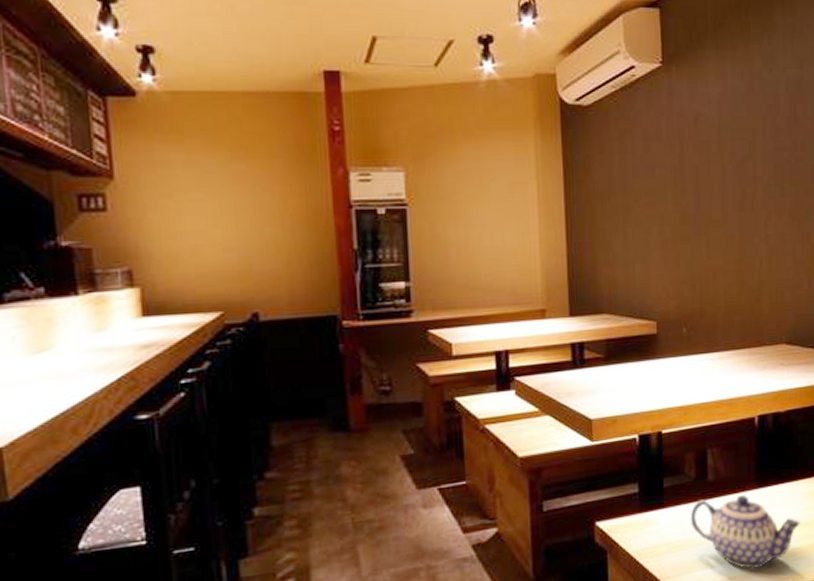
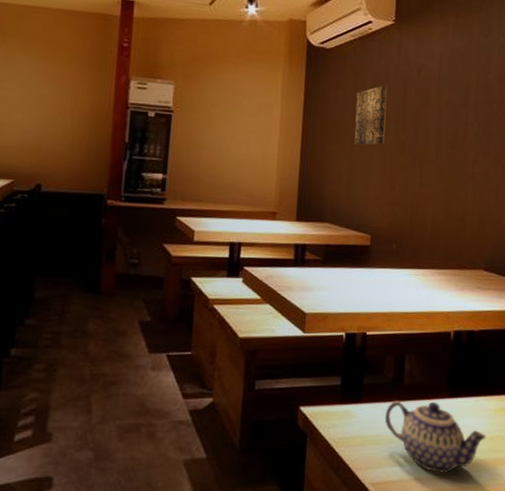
wall art: none [625,144,662,218] -> present [354,86,387,145]

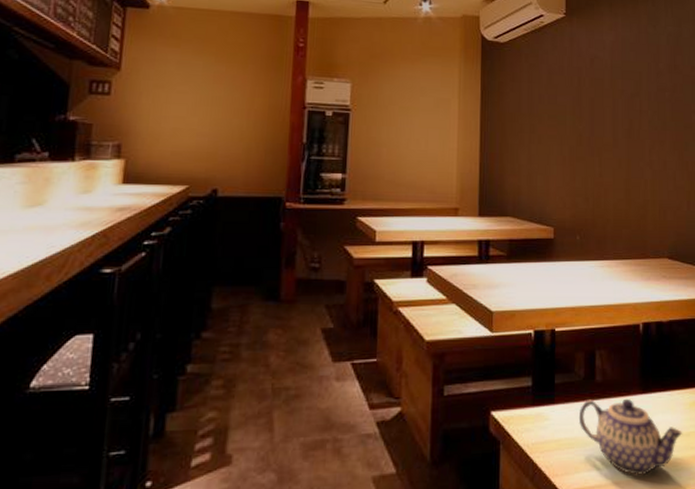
wall art: present [354,86,387,145] -> none [532,77,562,137]

